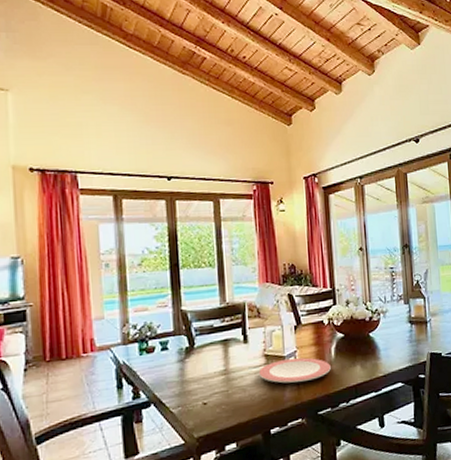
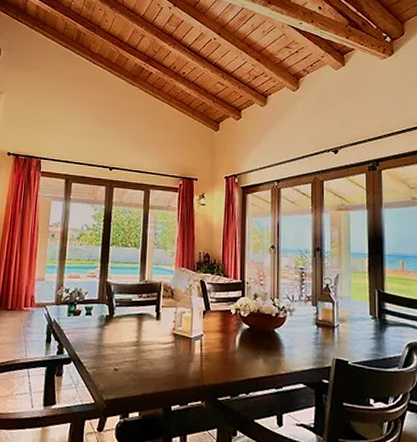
plate: present [258,357,331,384] -> none [166,341,234,365]

